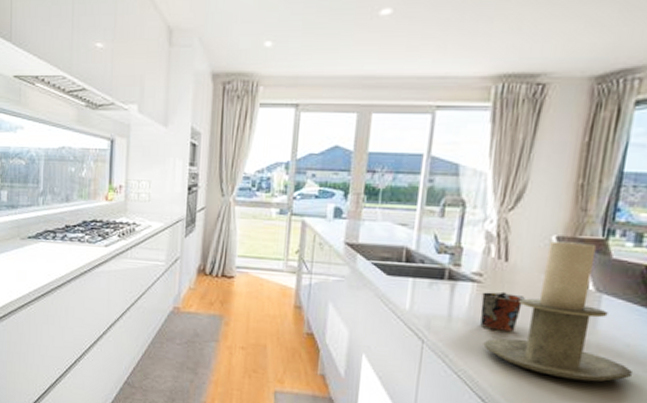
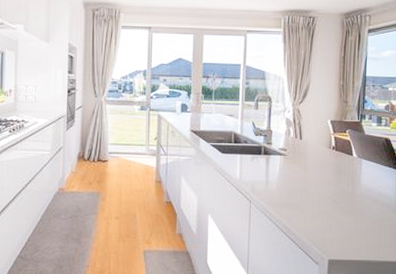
mug: present [480,291,525,332] -> none [287,161,315,190]
candle holder: present [483,241,634,382] -> none [291,123,386,221]

